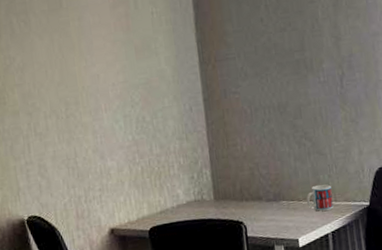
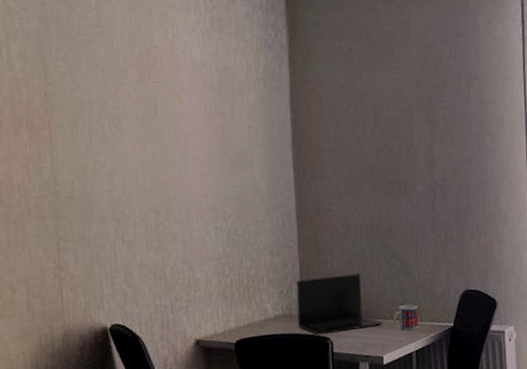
laptop: none [207,155,297,220] -> present [296,273,383,335]

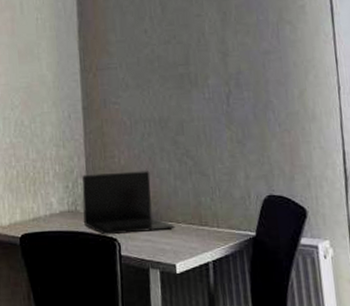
mug: present [392,304,419,330] -> none [185,208,216,237]

